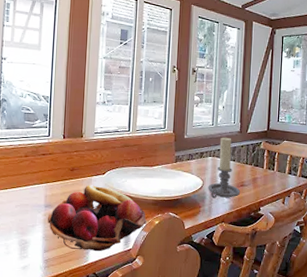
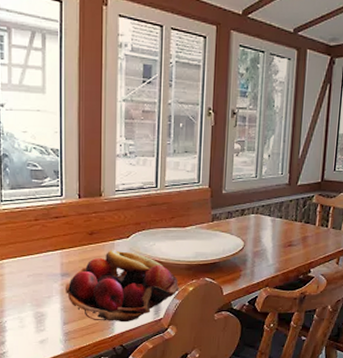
candle holder: present [208,137,241,198] -> none [250,191,288,261]

